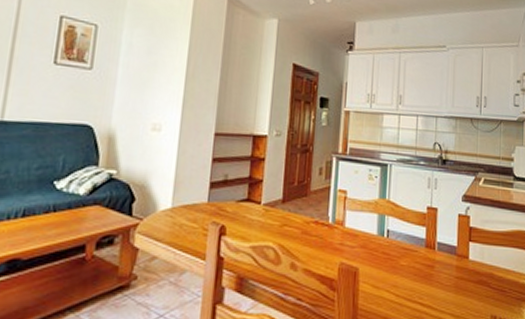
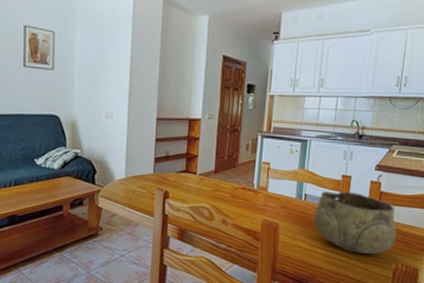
decorative bowl: none [397,226,491,307] -> present [313,191,397,255]

